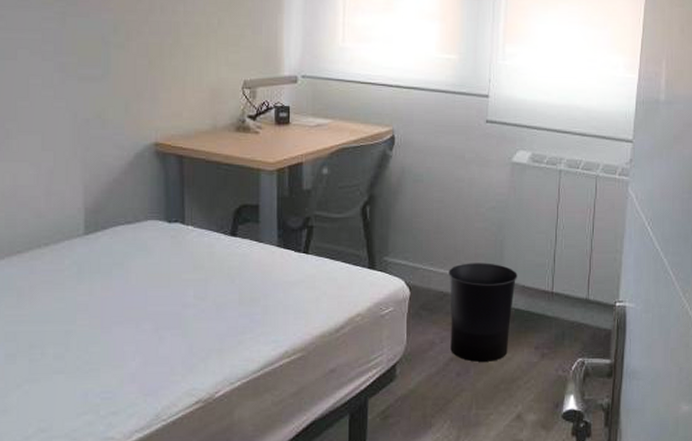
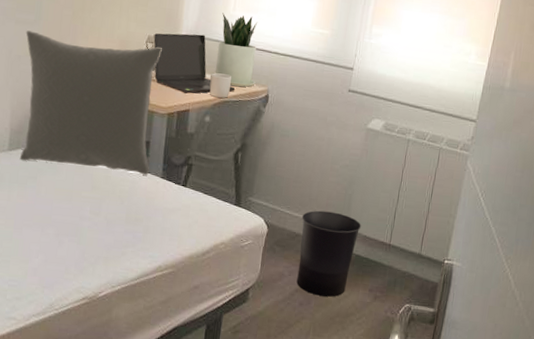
pillow: none [92,88,262,246] -> present [19,30,162,176]
laptop: none [251,73,355,144] -> present [153,33,236,94]
mug: none [324,116,350,144] -> present [209,72,232,98]
planter: none [328,46,378,130] -> present [214,13,258,87]

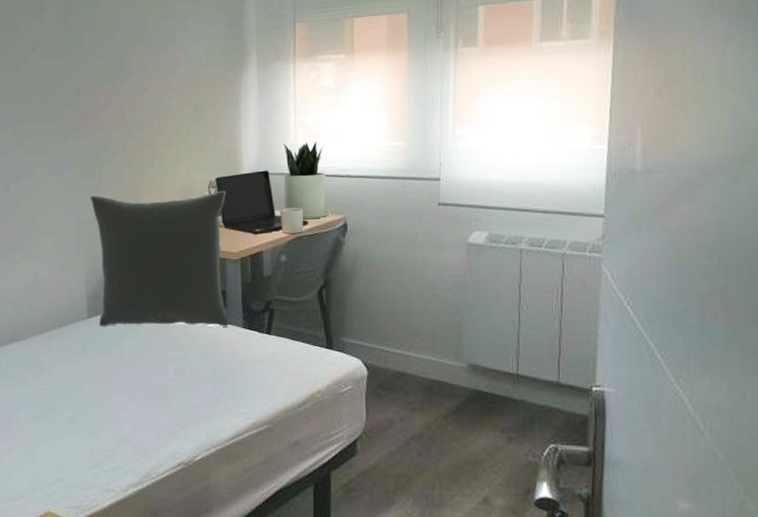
waste bin: present [296,210,361,297] -> none [405,344,478,442]

